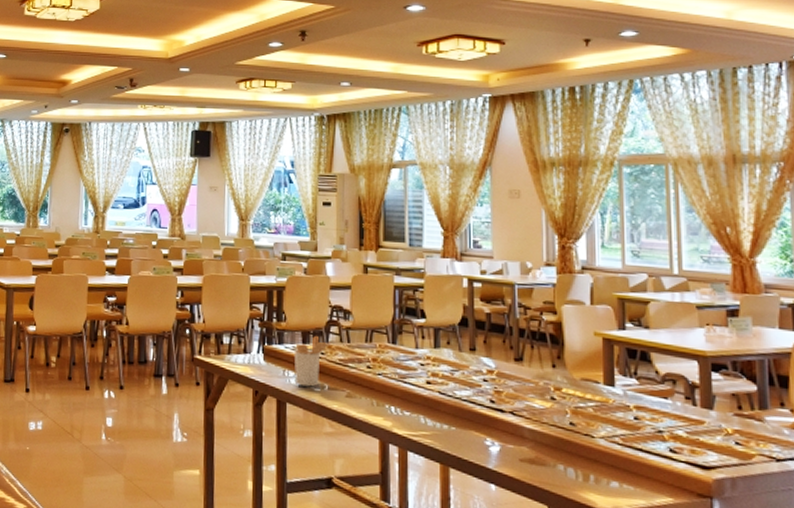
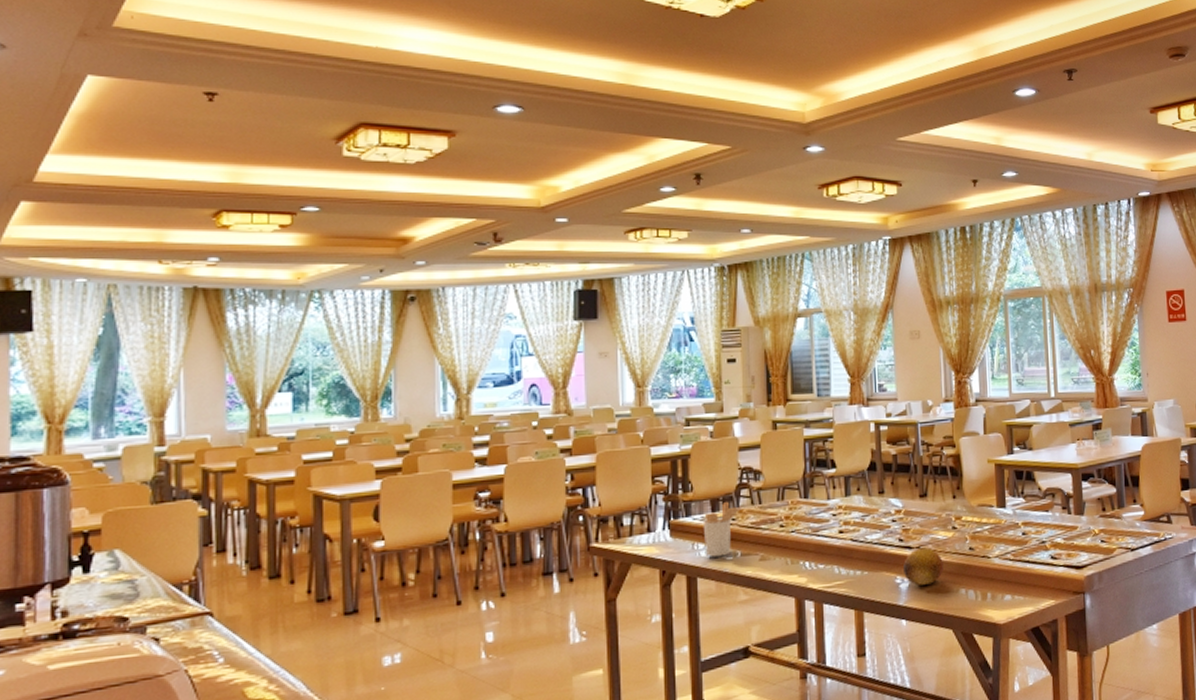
fruit: none [494,413,539,453] -> present [904,547,943,586]

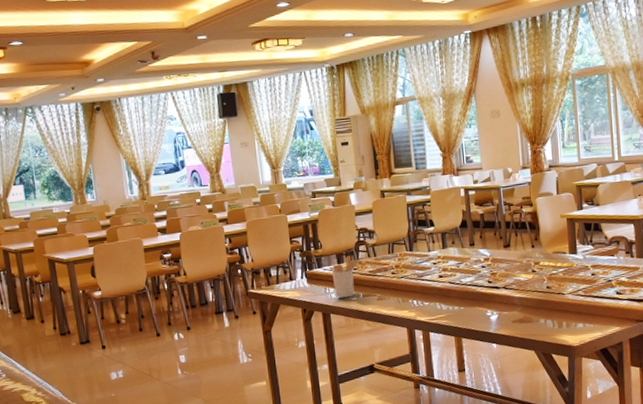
fruit: present [904,547,943,586] -> none [493,287,526,317]

